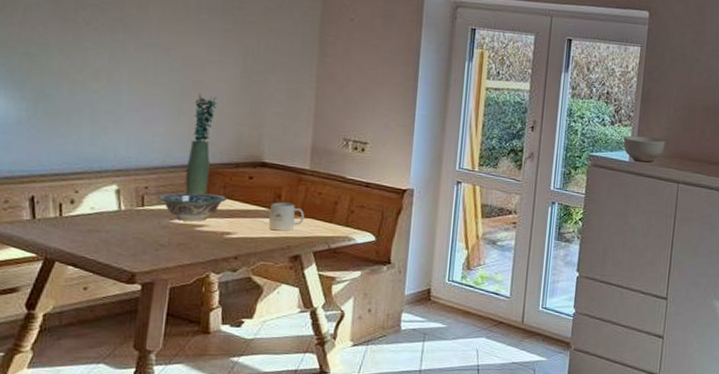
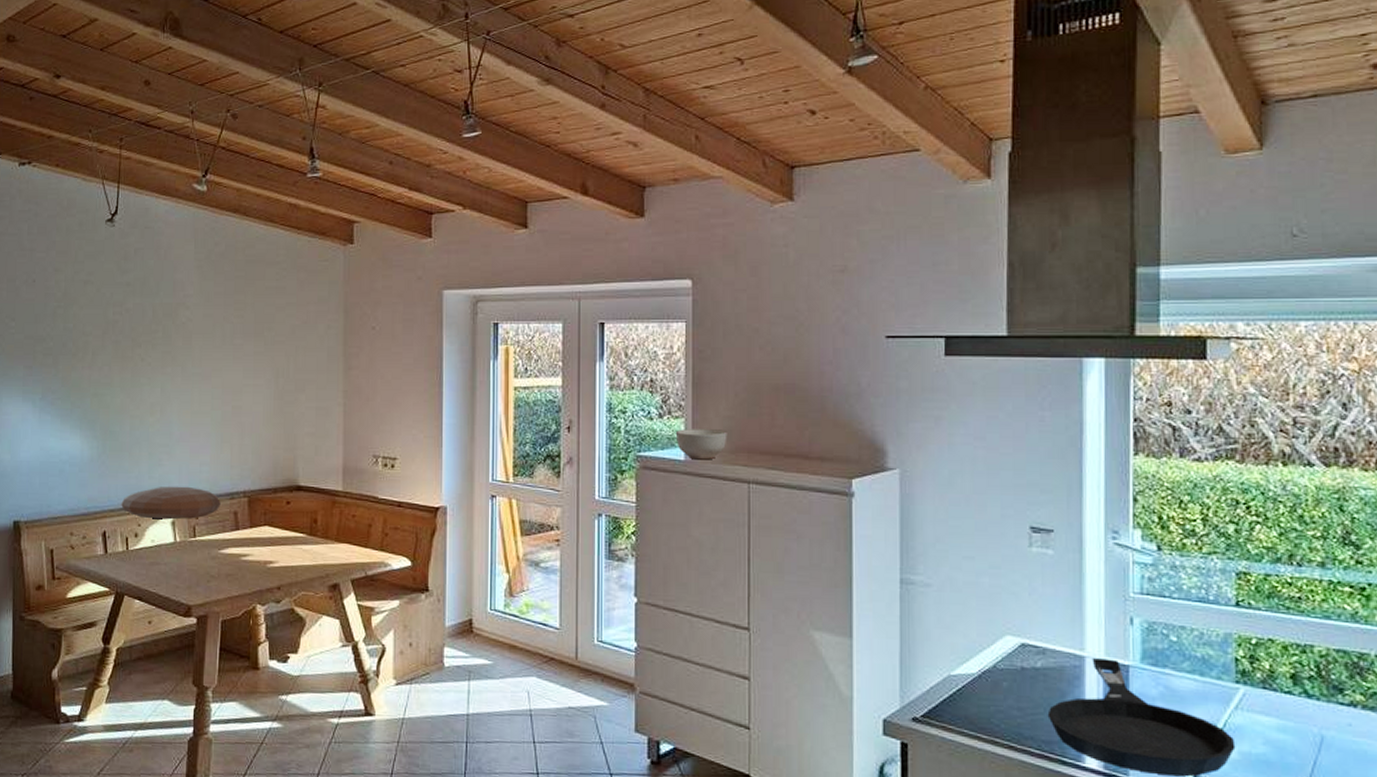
cushion: none [55,154,176,189] -> present [121,486,222,520]
bowl: present [158,192,228,222] -> none [207,521,268,551]
vase: present [185,93,218,195] -> none [230,419,255,523]
mug: present [268,202,305,231] -> none [306,527,340,558]

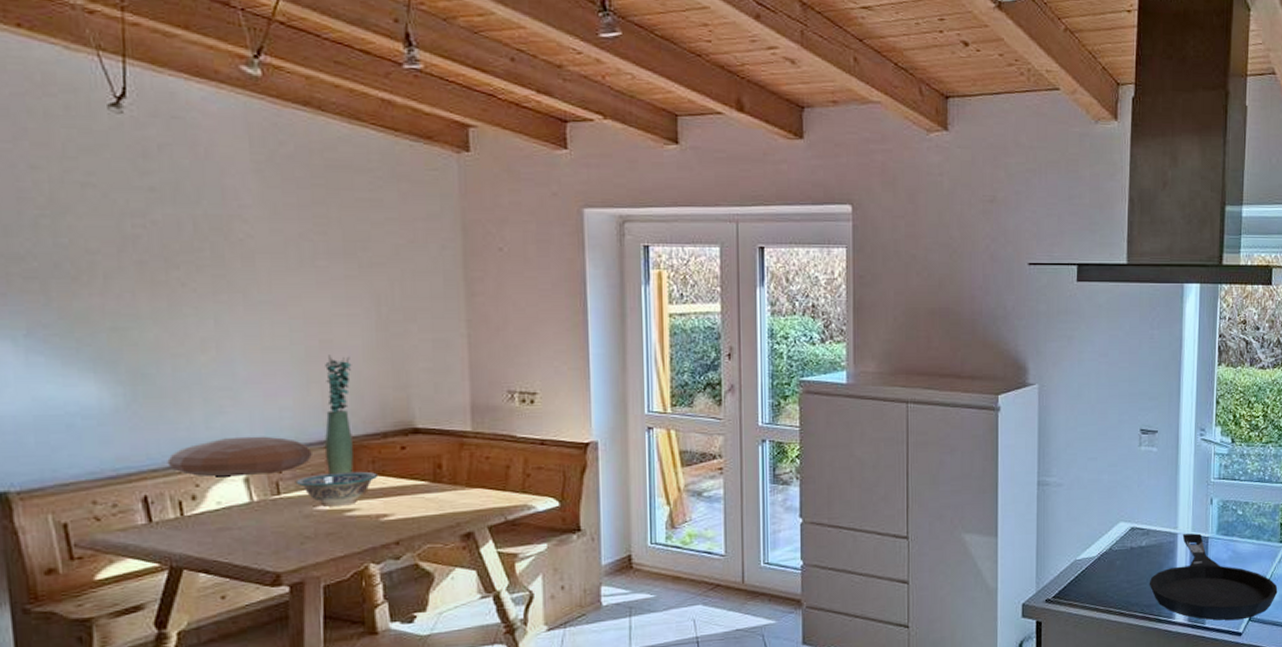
bowl: none [207,521,268,551] -> present [295,471,379,507]
vase: none [230,419,255,523] -> present [324,355,354,475]
bowl: present [675,429,727,460] -> none [837,353,887,383]

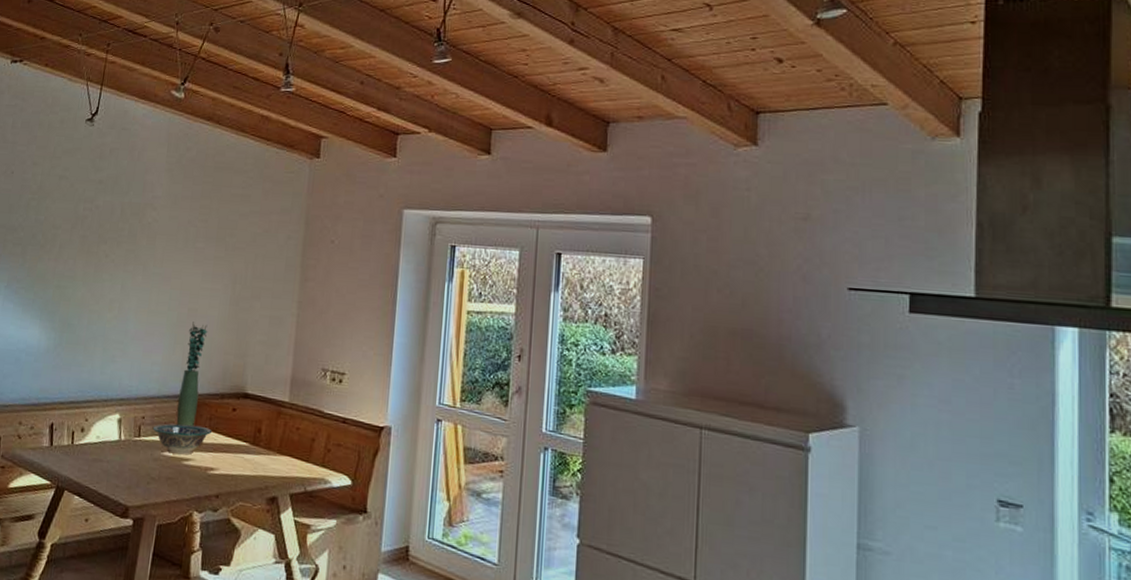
cushion: present [167,436,314,478] -> none [71,383,169,419]

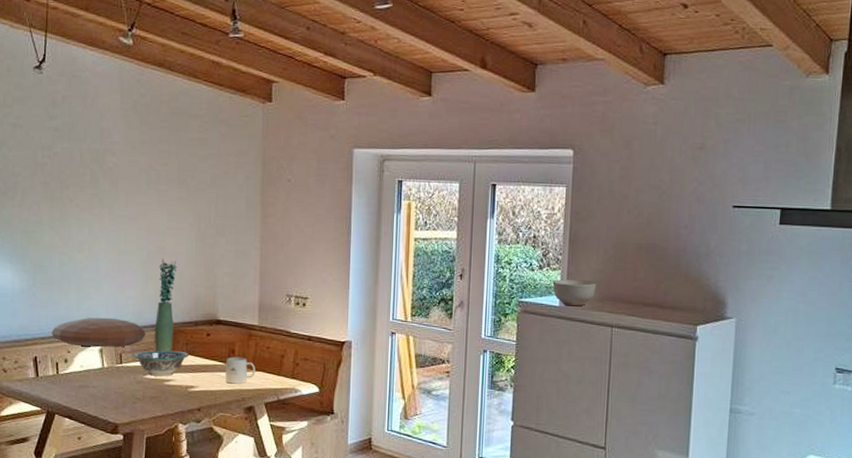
cushion: none [71,383,169,419] -> present [51,317,147,348]
mug: none [248,437,283,470] -> present [225,357,255,384]
bowl: none [627,367,681,401] -> present [552,279,597,307]

